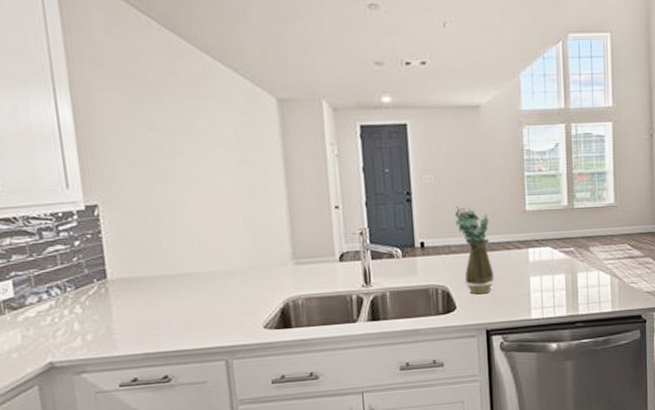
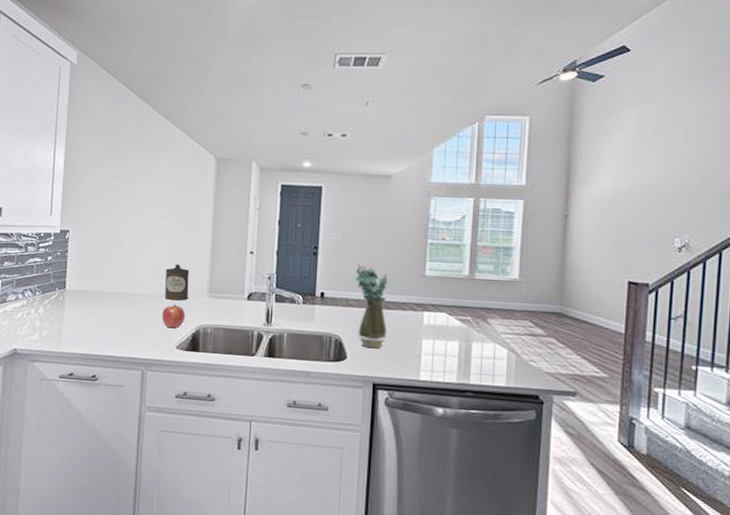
canister: none [235,231,269,274] -> present [165,264,190,301]
fruit: none [239,277,270,306] -> present [161,303,186,328]

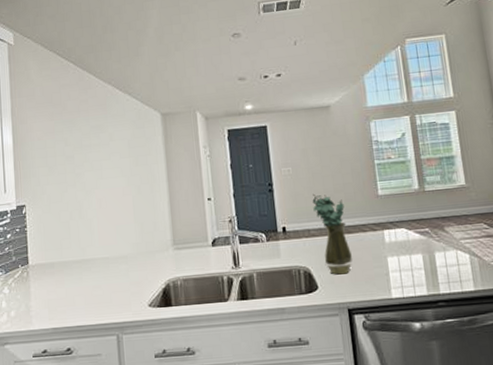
fruit: present [161,303,186,328] -> none [129,261,154,286]
canister: present [165,264,190,301] -> none [127,222,153,259]

